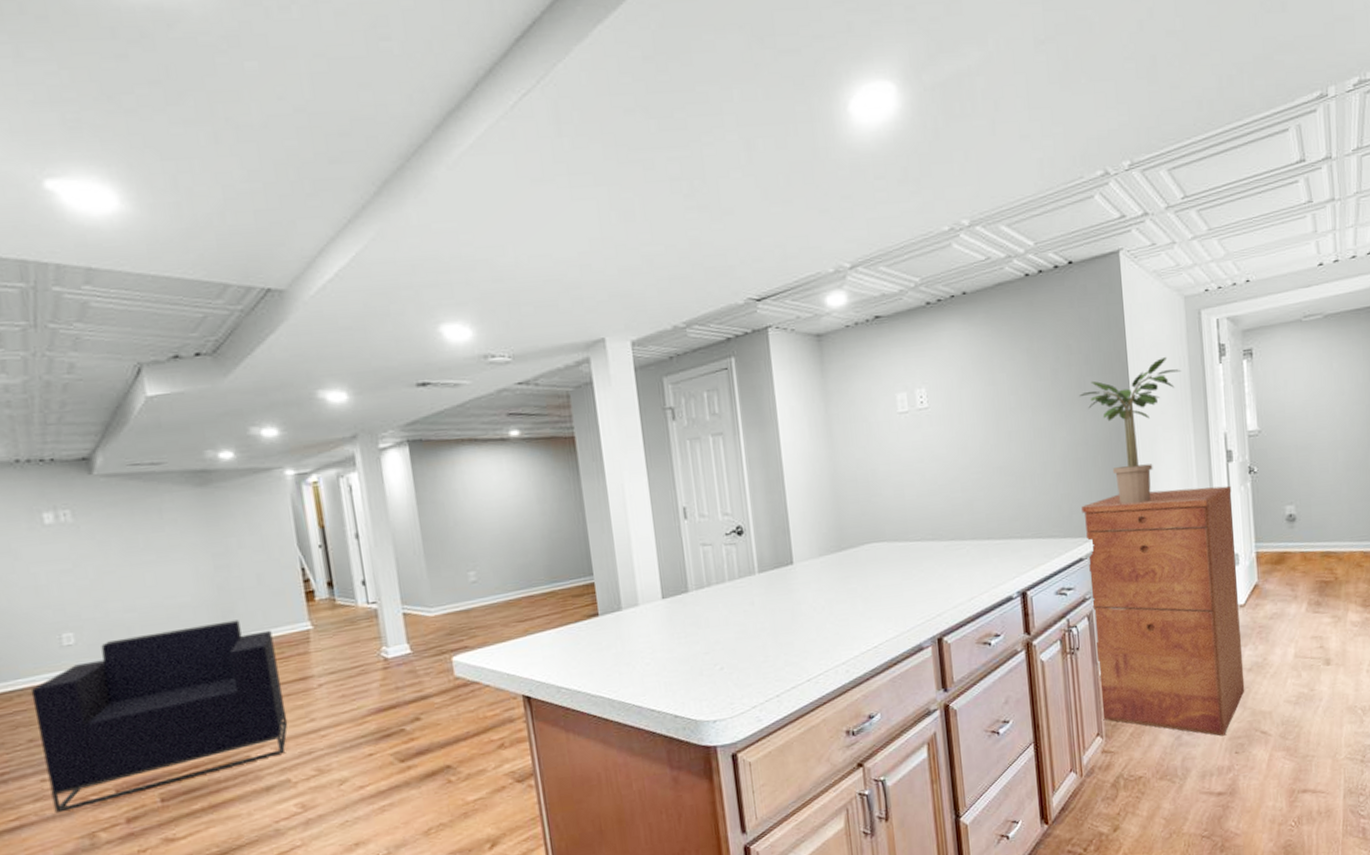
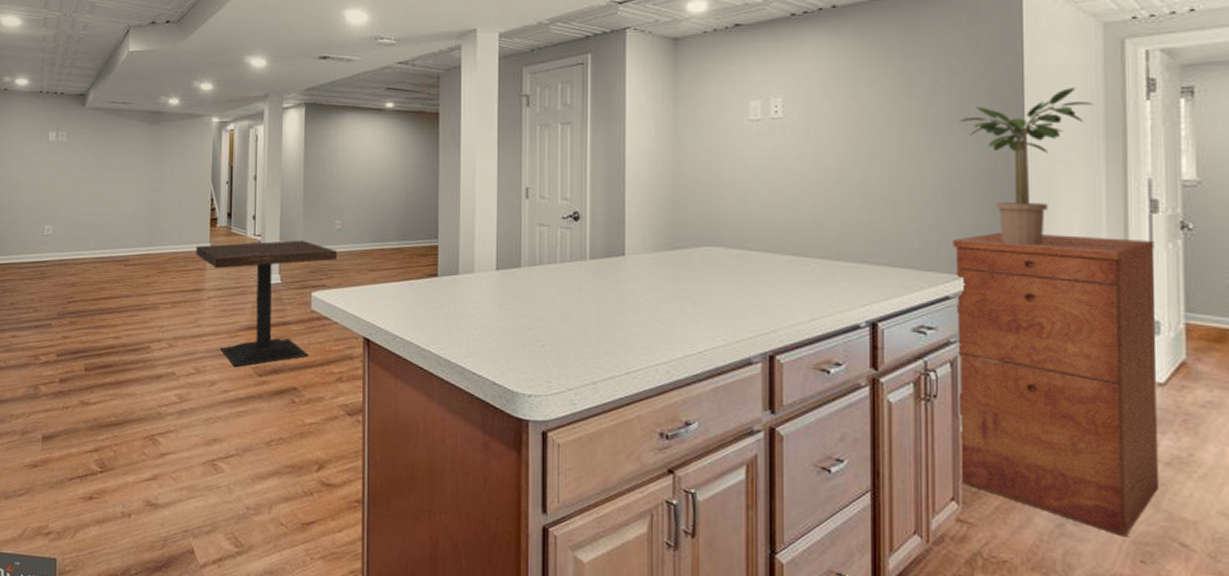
armchair: present [30,620,288,813] -> none [16,233,182,364]
side table: none [291,600,478,759] -> present [196,240,338,368]

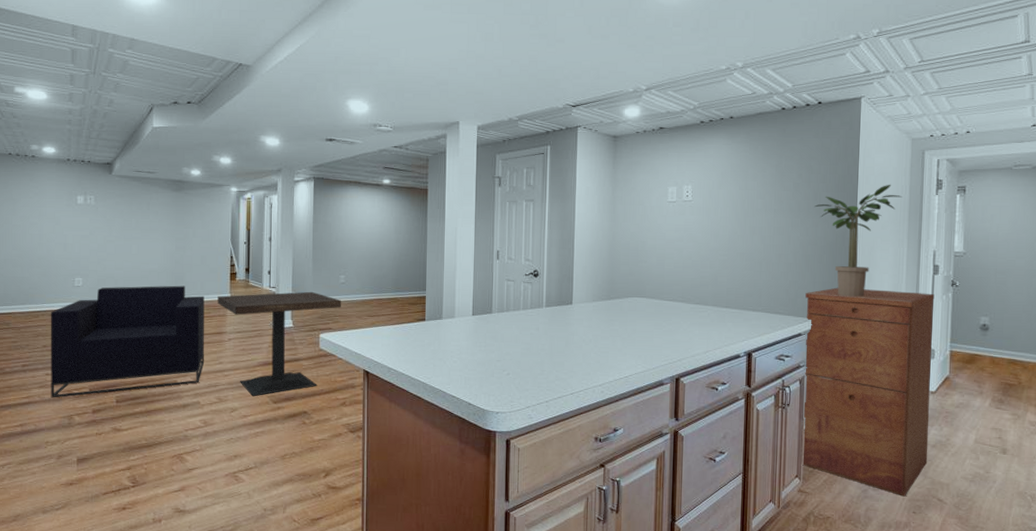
armchair: none [16,233,182,364] -> present [50,285,205,398]

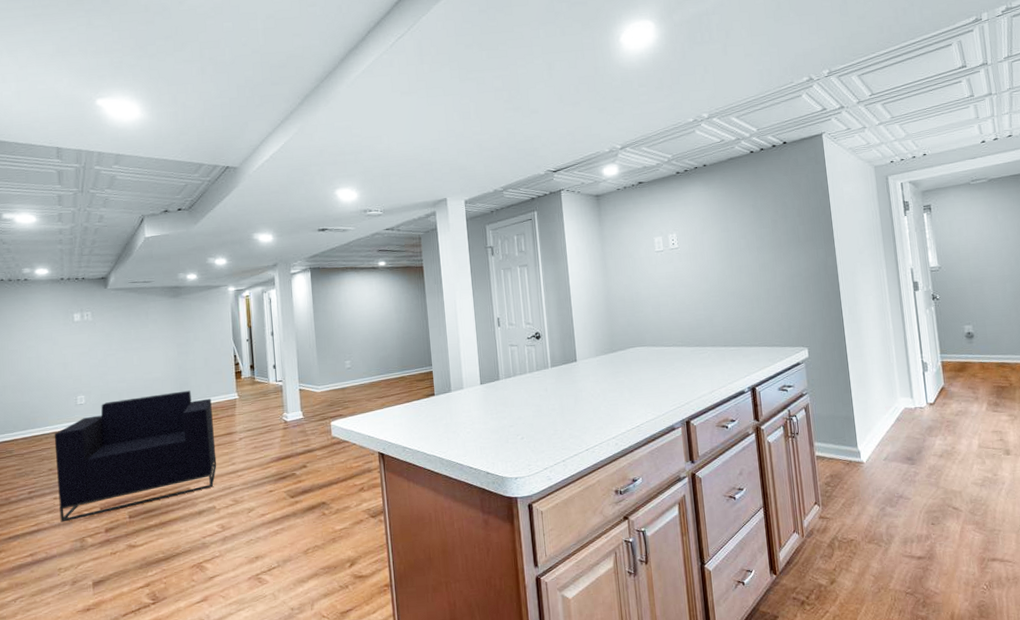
side table: present [217,291,342,397] -> none [224,380,350,494]
filing cabinet: present [801,287,935,497] -> none [798,309,938,510]
potted plant: present [814,184,903,297] -> none [794,210,874,322]

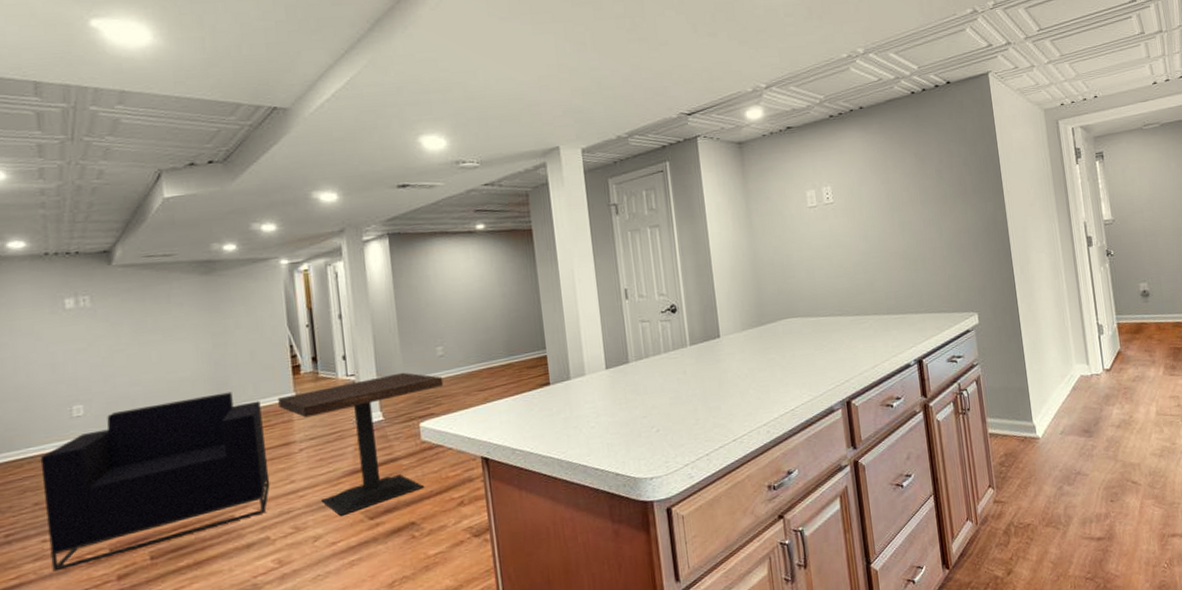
side table: none [224,380,350,494] -> present [278,372,444,517]

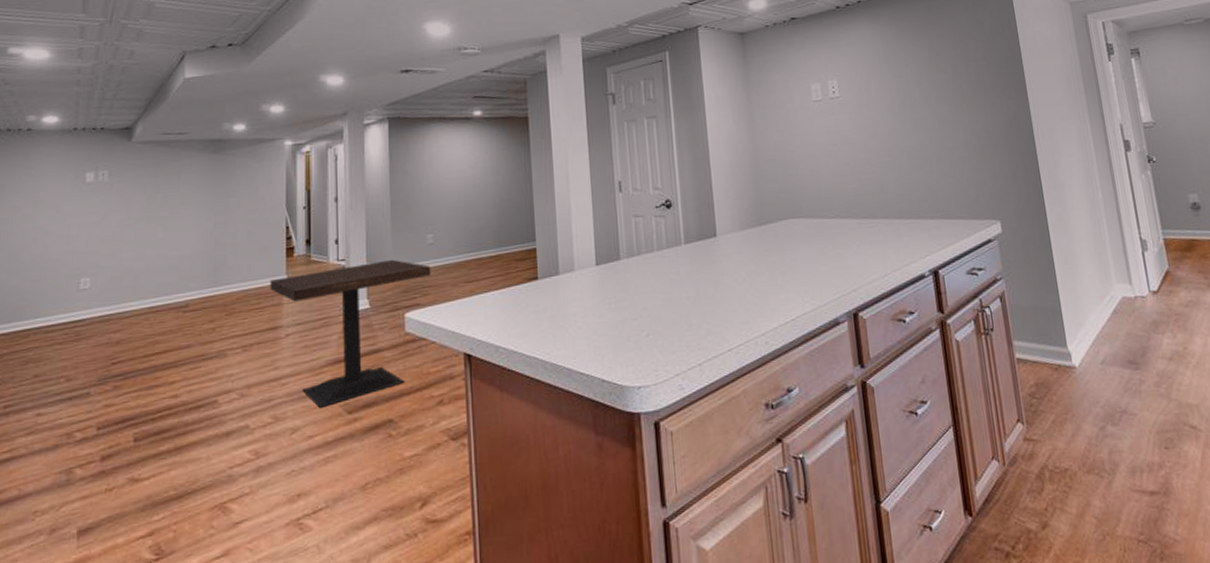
armchair: present [40,391,270,572] -> none [42,271,255,448]

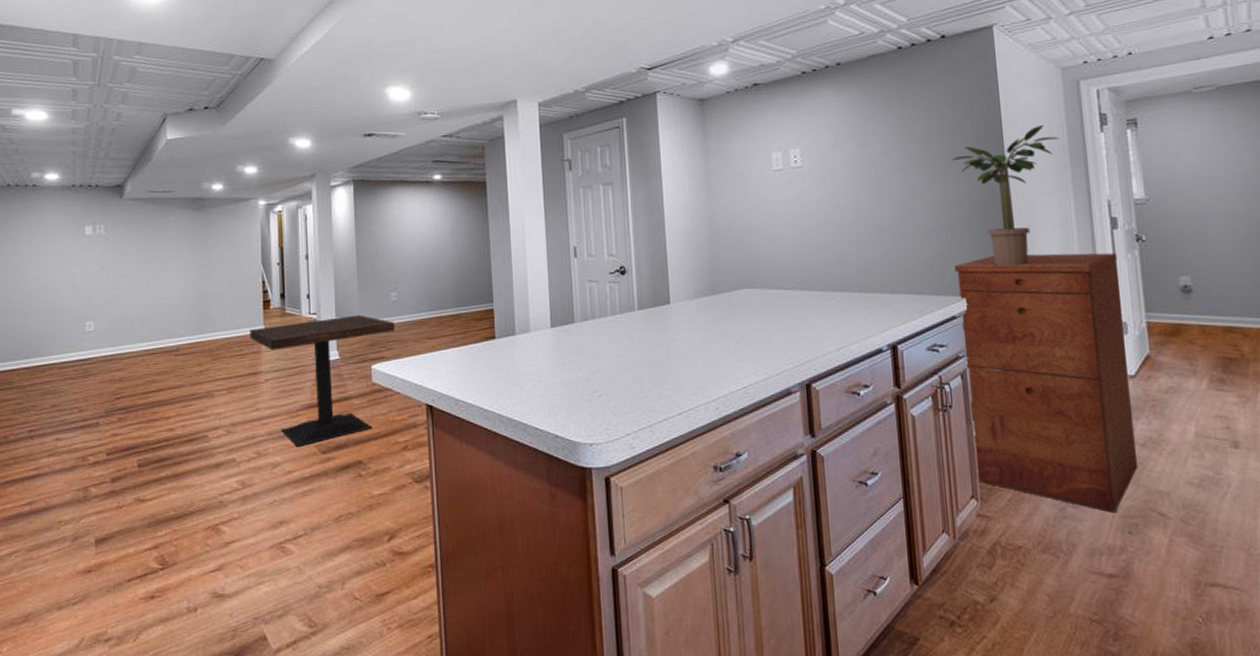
potted plant: none [978,54,1074,189] -> present [952,124,1060,266]
filing cabinet: none [987,173,1168,429] -> present [954,252,1138,513]

